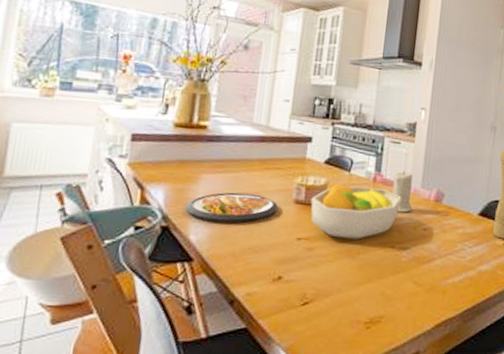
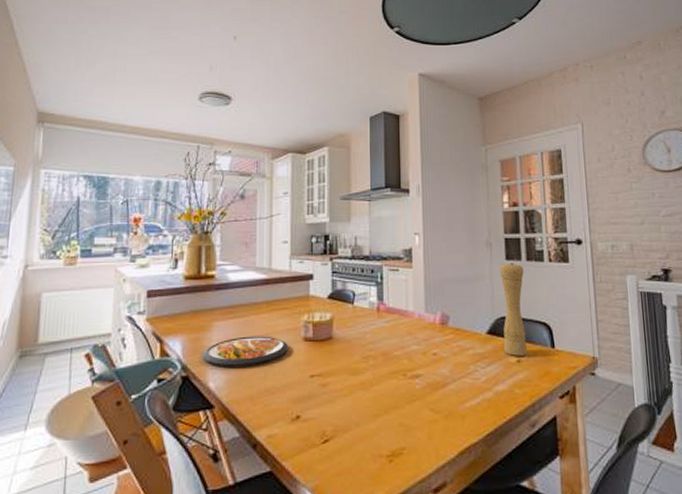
fruit bowl: present [310,184,401,239] -> none [319,317,406,371]
candle: present [392,171,413,213] -> none [397,297,420,339]

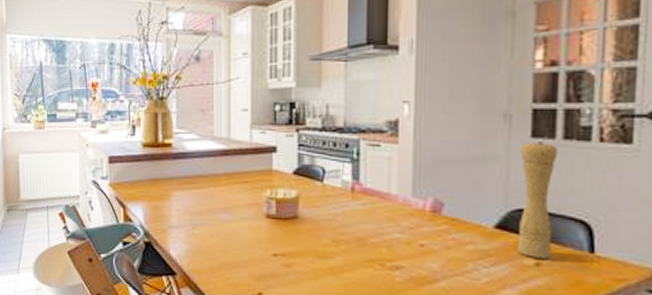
dish: present [202,336,288,367] -> none [162,208,249,238]

